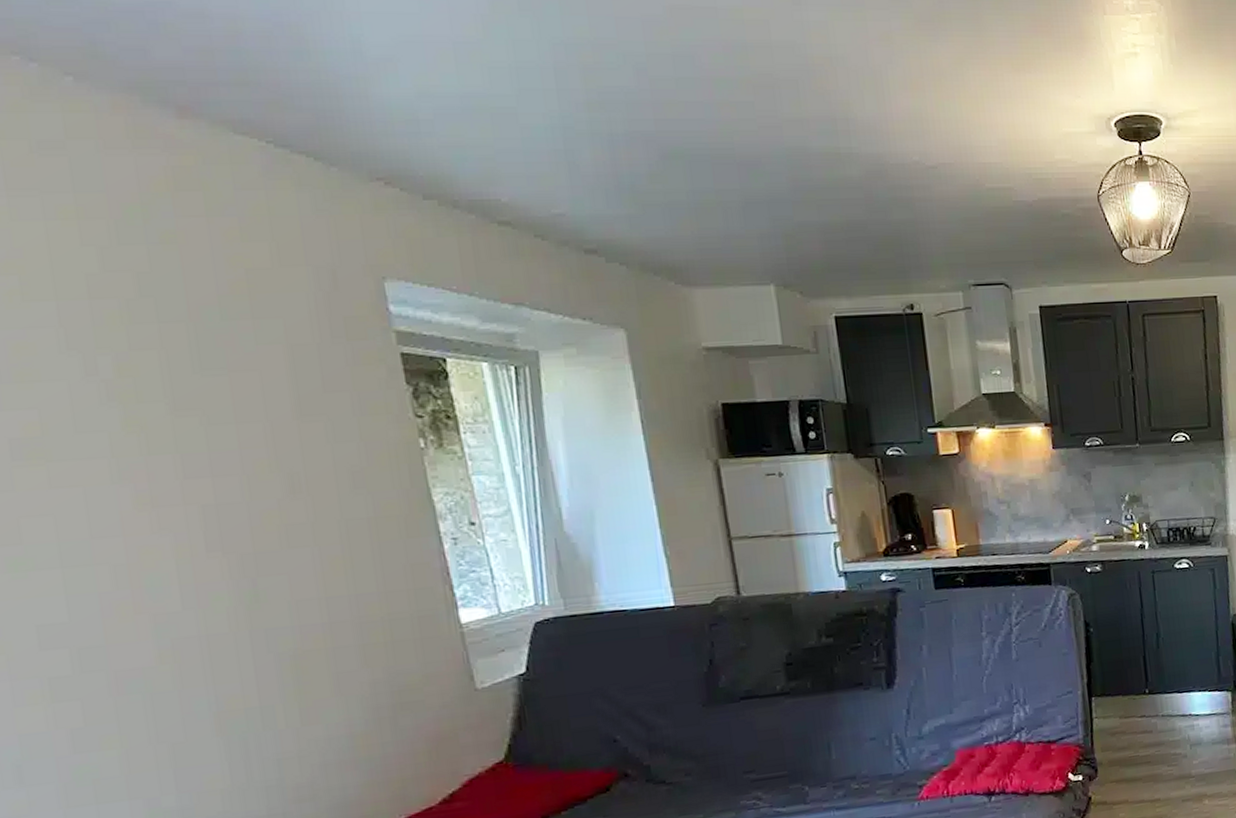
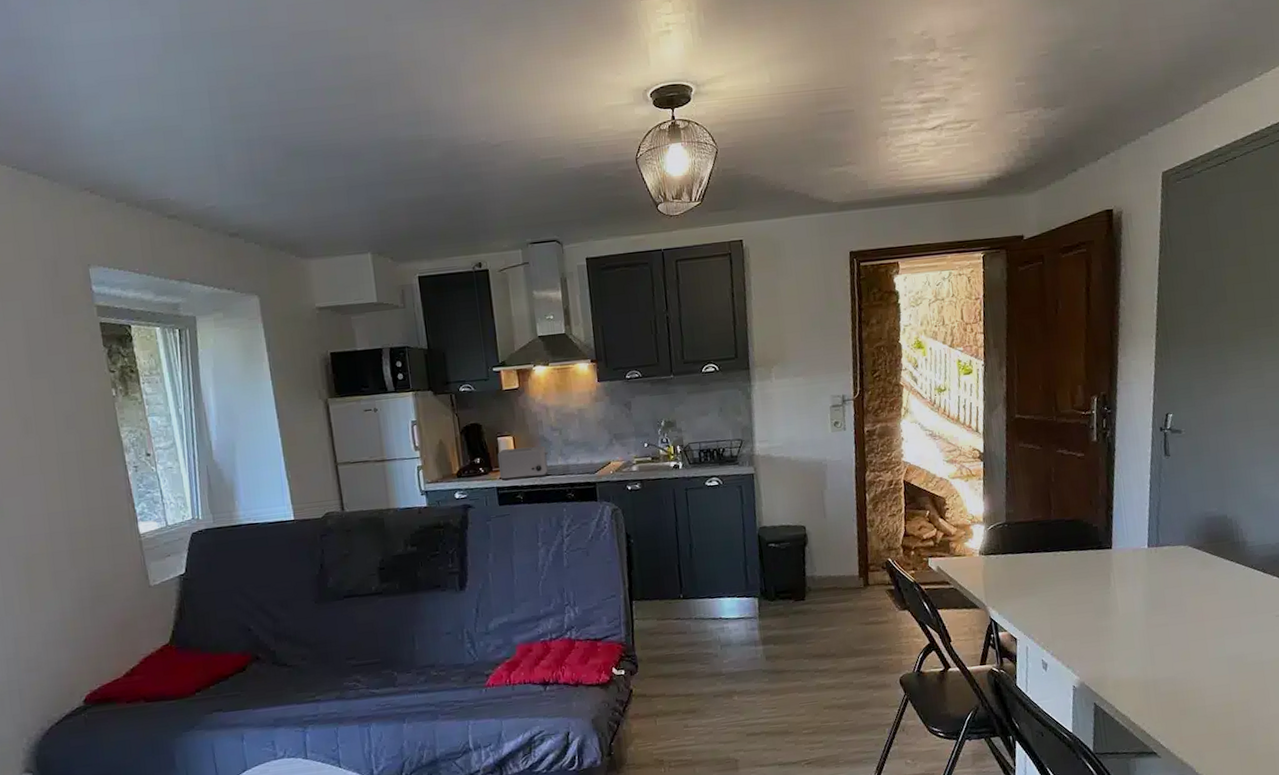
toaster: none [932,520,995,561] -> present [497,445,549,481]

